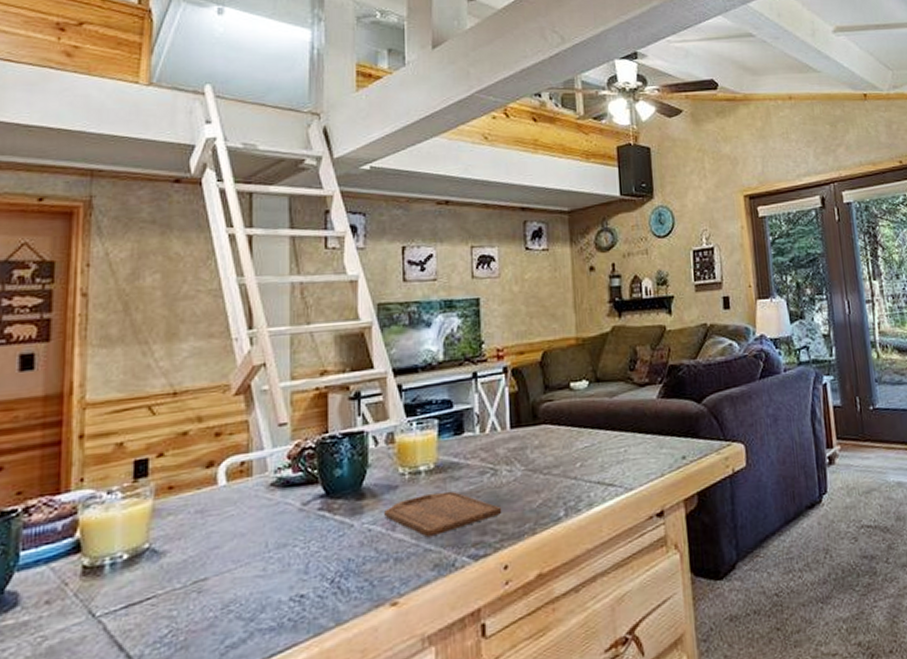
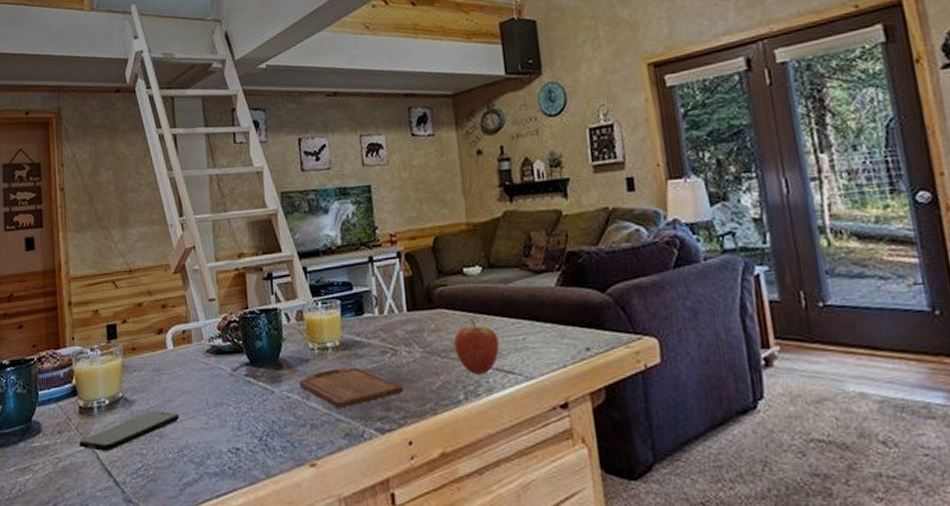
smartphone: none [78,560,228,620] -> present [79,411,180,451]
fruit: none [556,433,601,490] -> present [453,318,499,374]

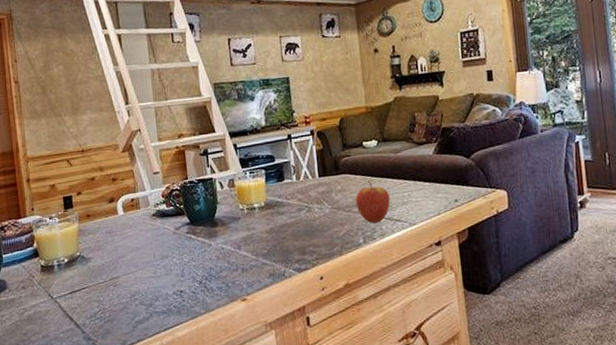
smartphone: present [79,411,180,451] -> none [42,265,131,301]
cutting board: present [299,367,404,409] -> none [232,222,317,255]

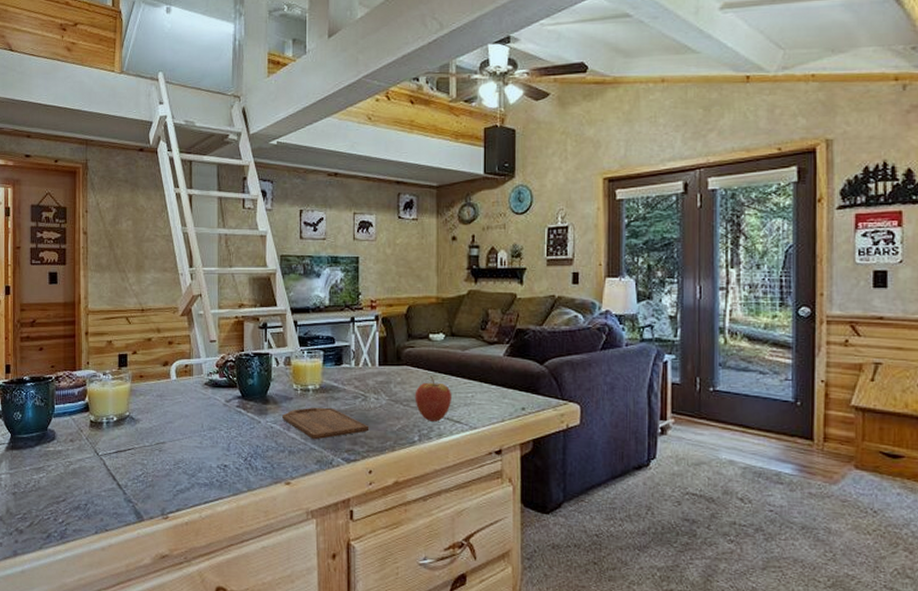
cutting board: none [232,222,317,255] -> present [282,407,369,440]

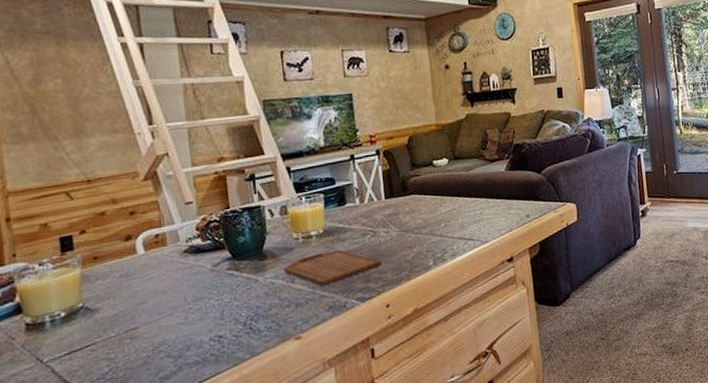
fruit: present [415,376,451,422] -> none [425,200,462,244]

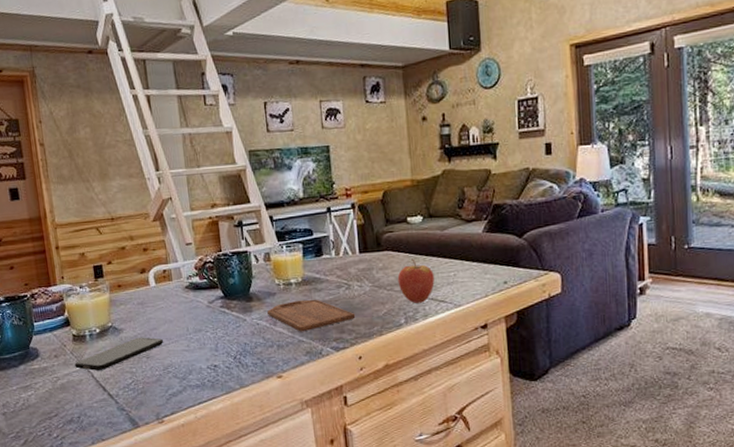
smartphone: none [27,313,155,365] -> present [75,337,164,371]
fruit: none [425,200,462,244] -> present [397,258,435,303]

